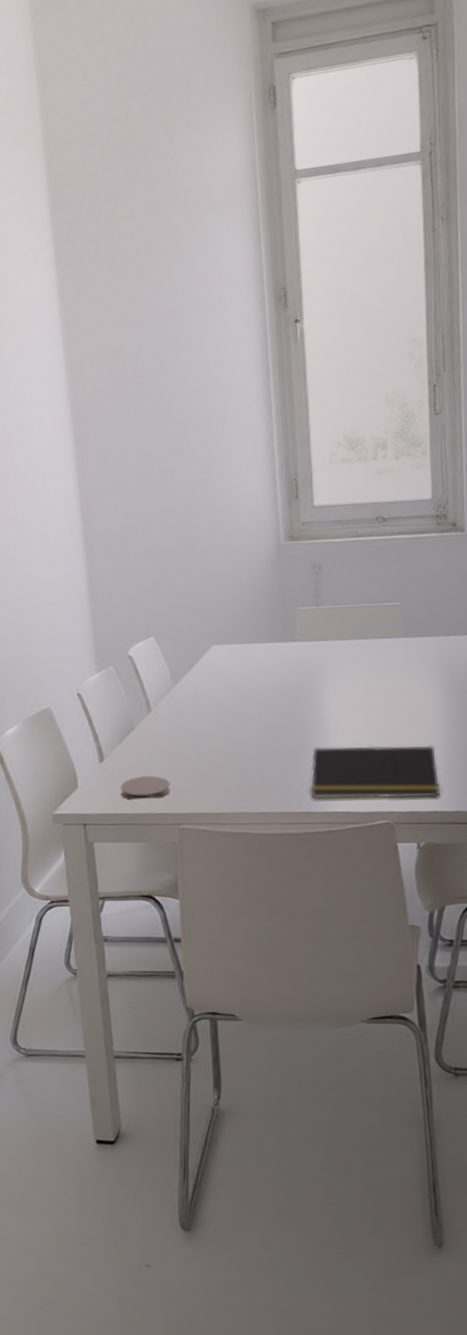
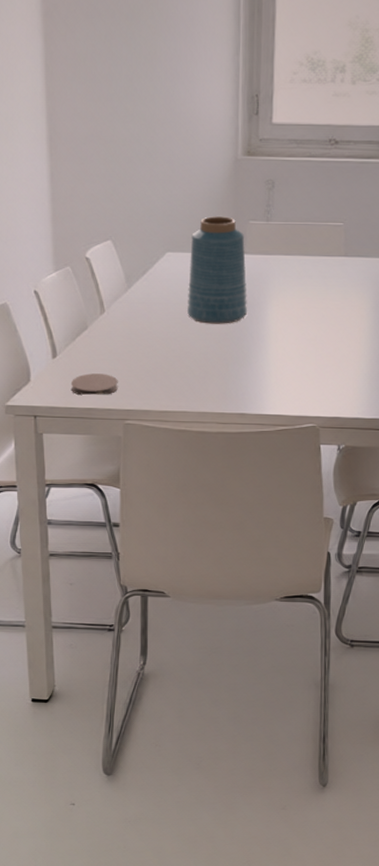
vase: none [237,604,303,717] -> present [186,216,247,324]
notepad: present [310,745,440,799] -> none [247,354,363,405]

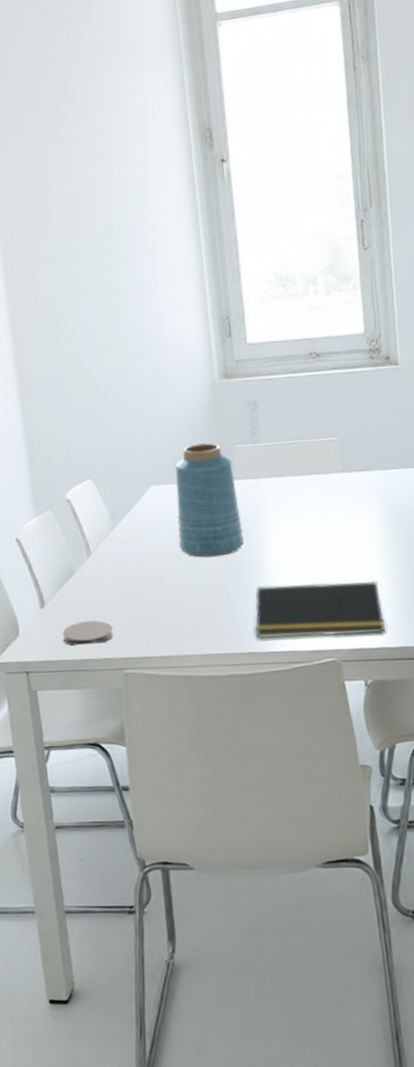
notepad: none [247,354,363,405] -> present [254,580,385,639]

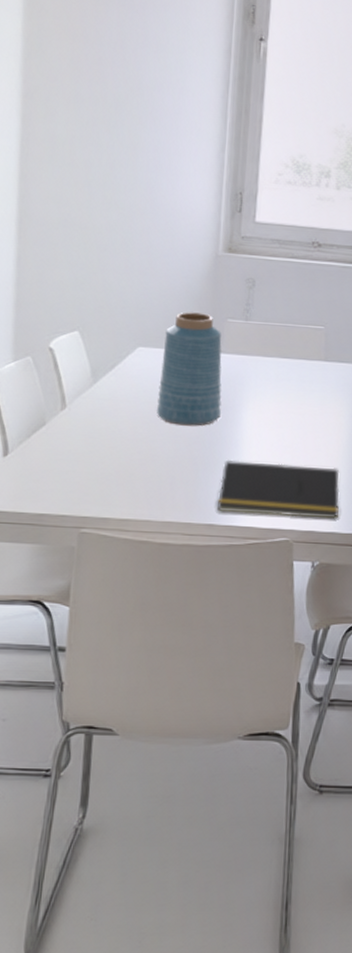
coaster: present [62,620,113,646] -> none [21,475,76,499]

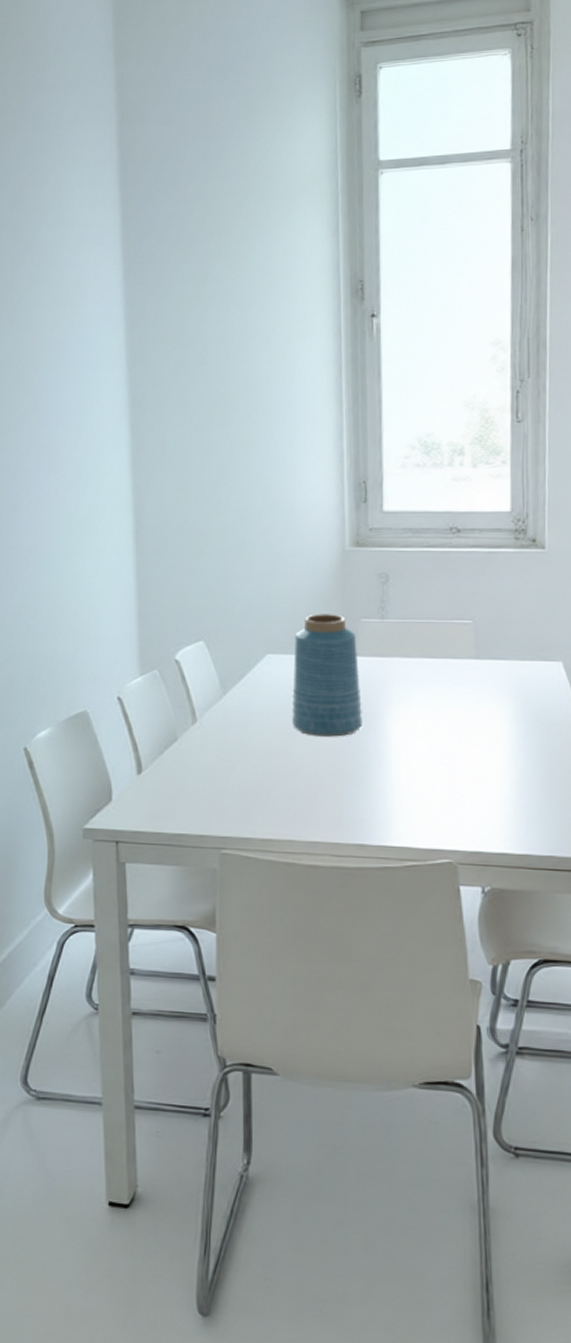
notepad: present [217,459,340,519] -> none [366,772,508,838]

